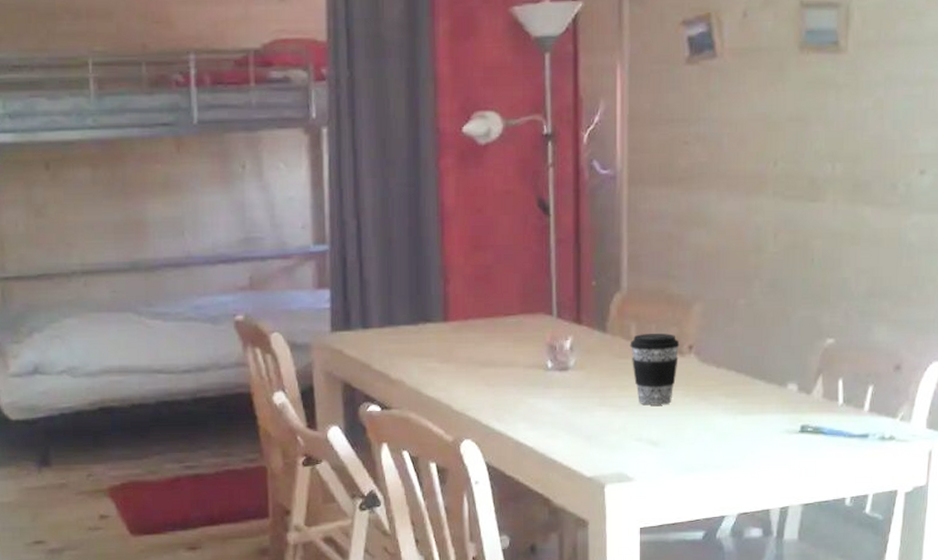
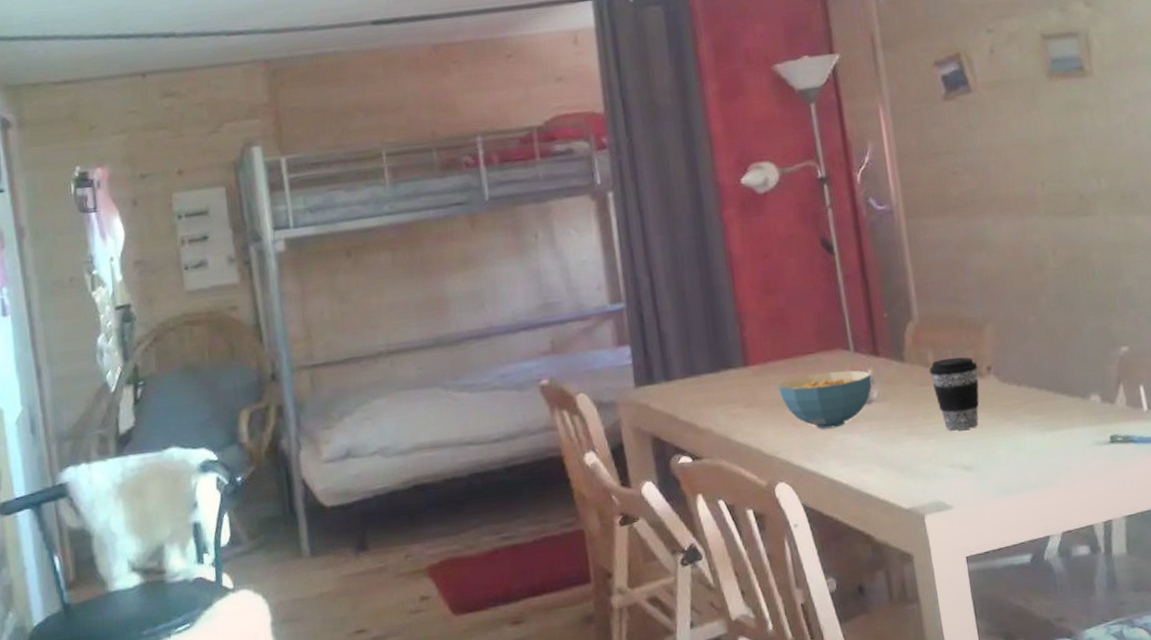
cereal bowl: none [475,335,571,391] -> present [777,370,872,429]

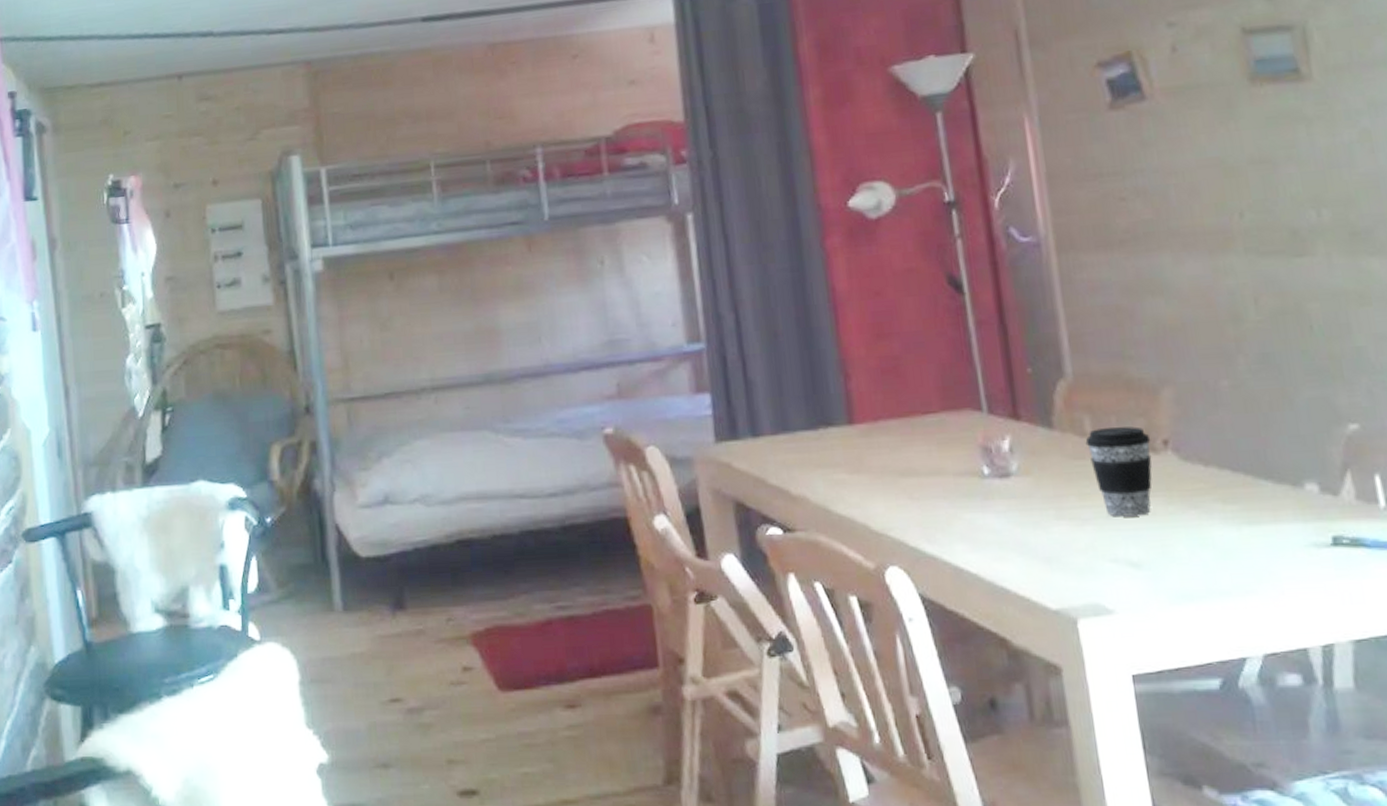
cereal bowl: present [777,370,872,429] -> none [889,435,1011,505]

